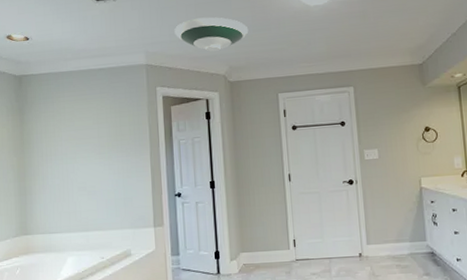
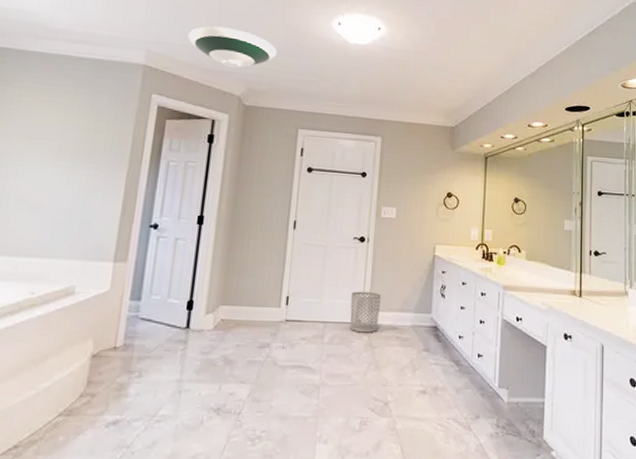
waste bin: none [349,227,378,265] -> present [349,291,381,333]

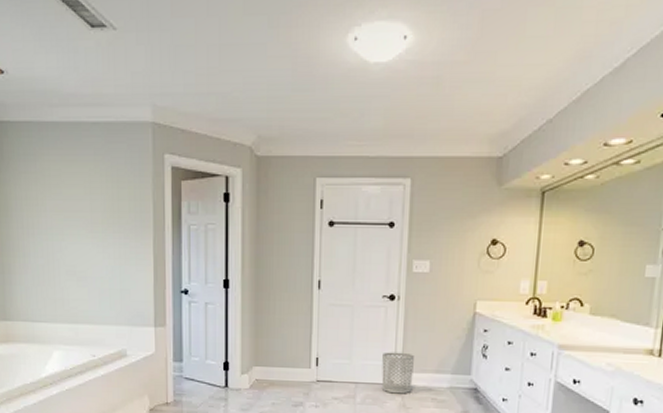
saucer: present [188,26,278,68] -> none [191,65,286,113]

